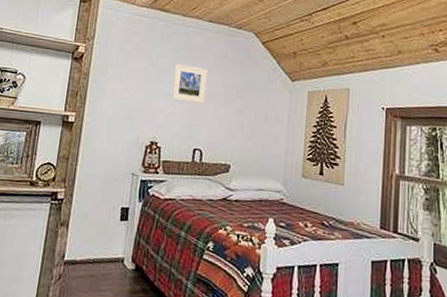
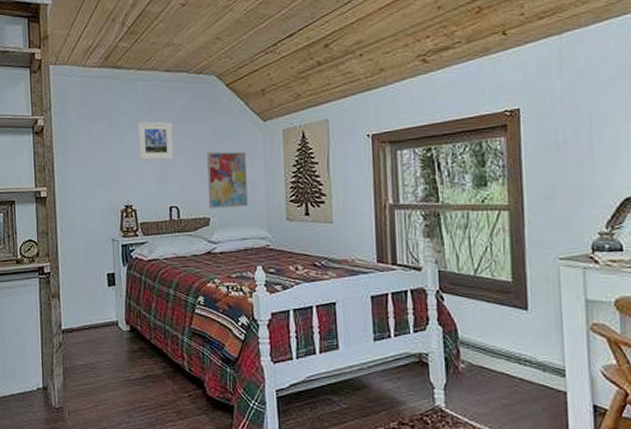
wall art: none [231,102,272,159] -> present [207,151,248,209]

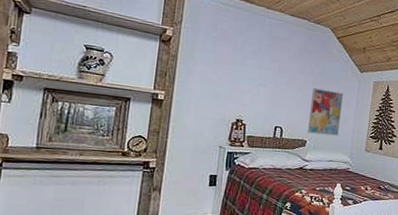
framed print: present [138,121,174,160] -> none [256,52,289,88]

